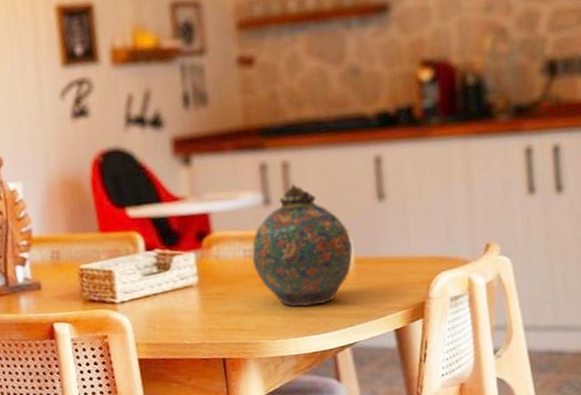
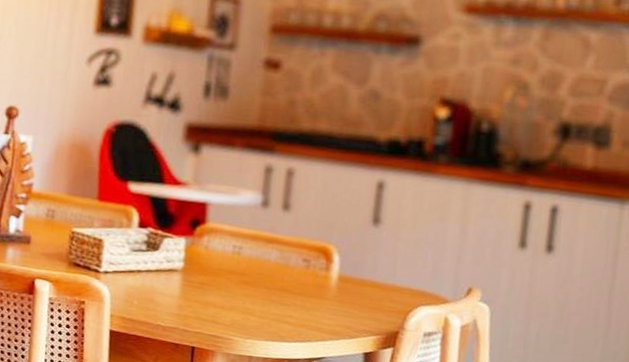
snuff bottle: present [251,183,354,307] -> none [240,191,340,314]

